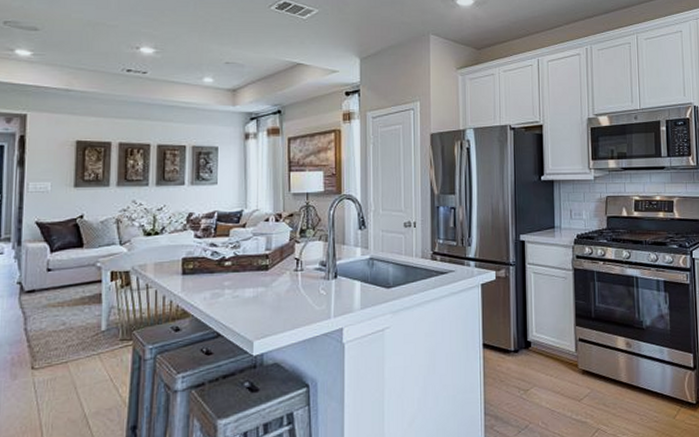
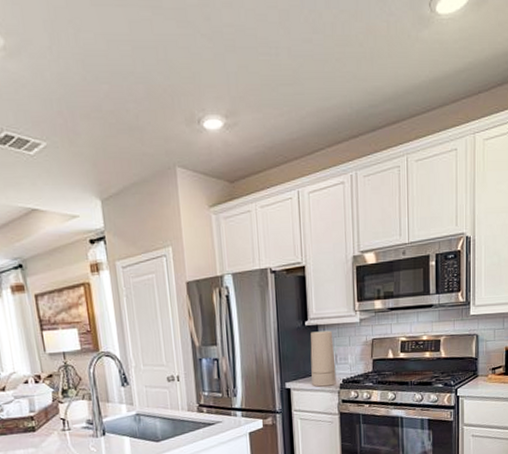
canister: none [545,186,571,241] -> present [310,330,336,387]

